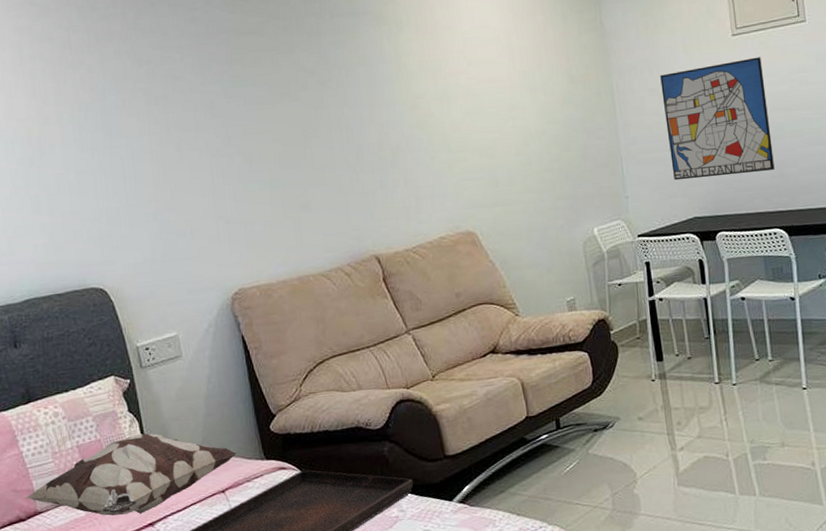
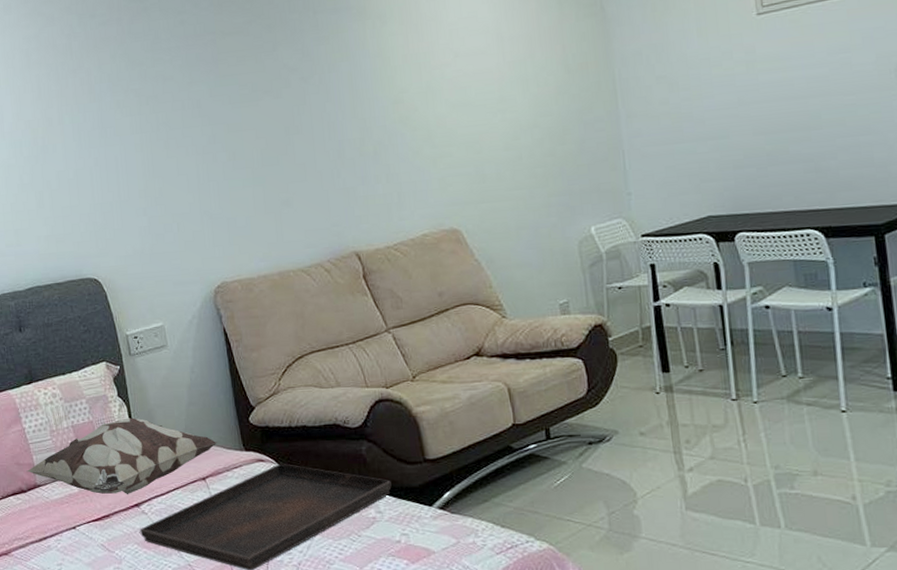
wall art: present [660,57,775,181] -> none [670,37,808,176]

